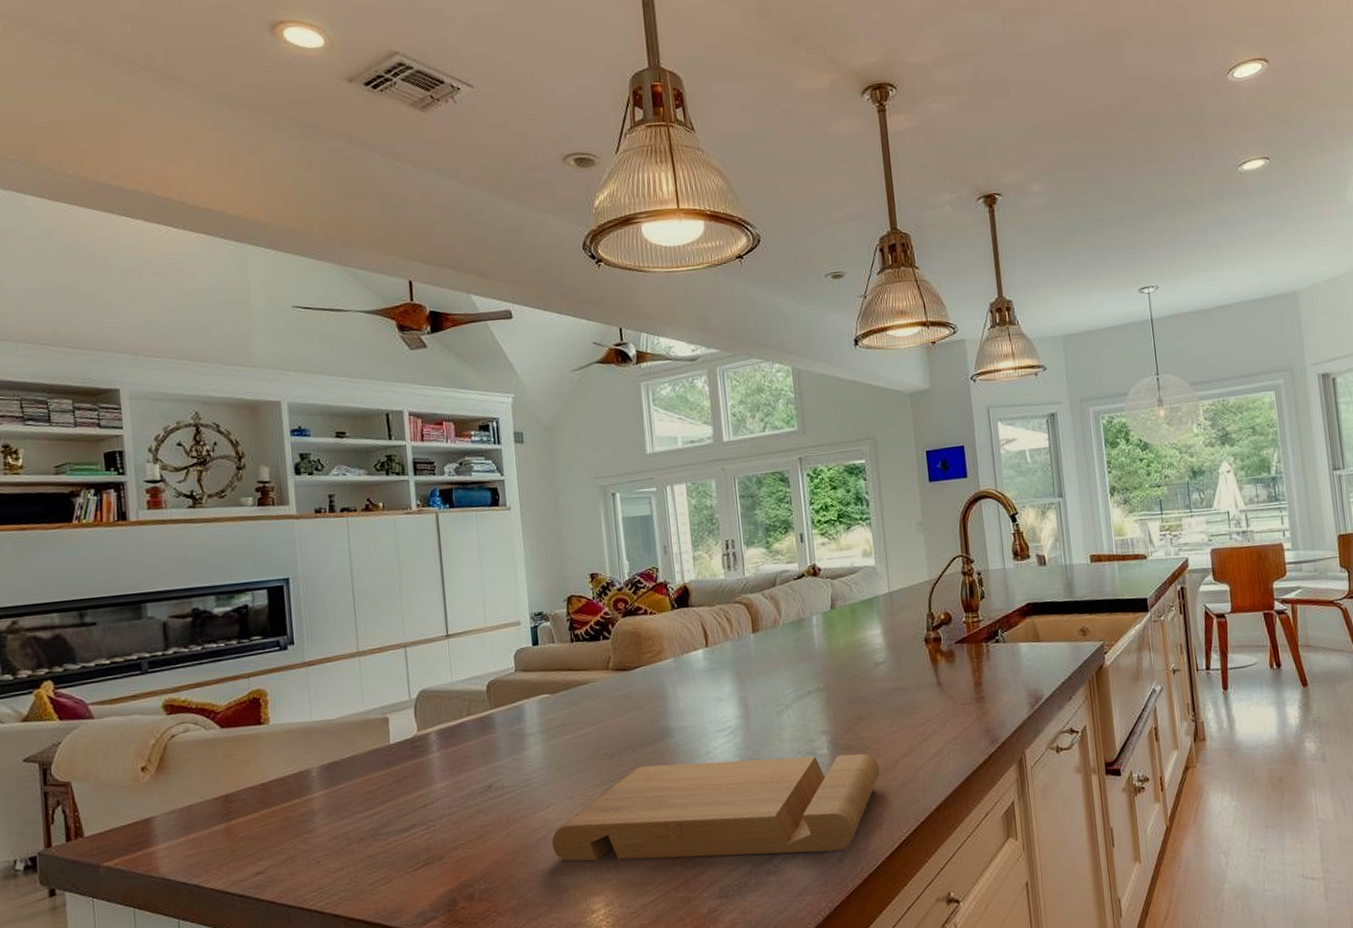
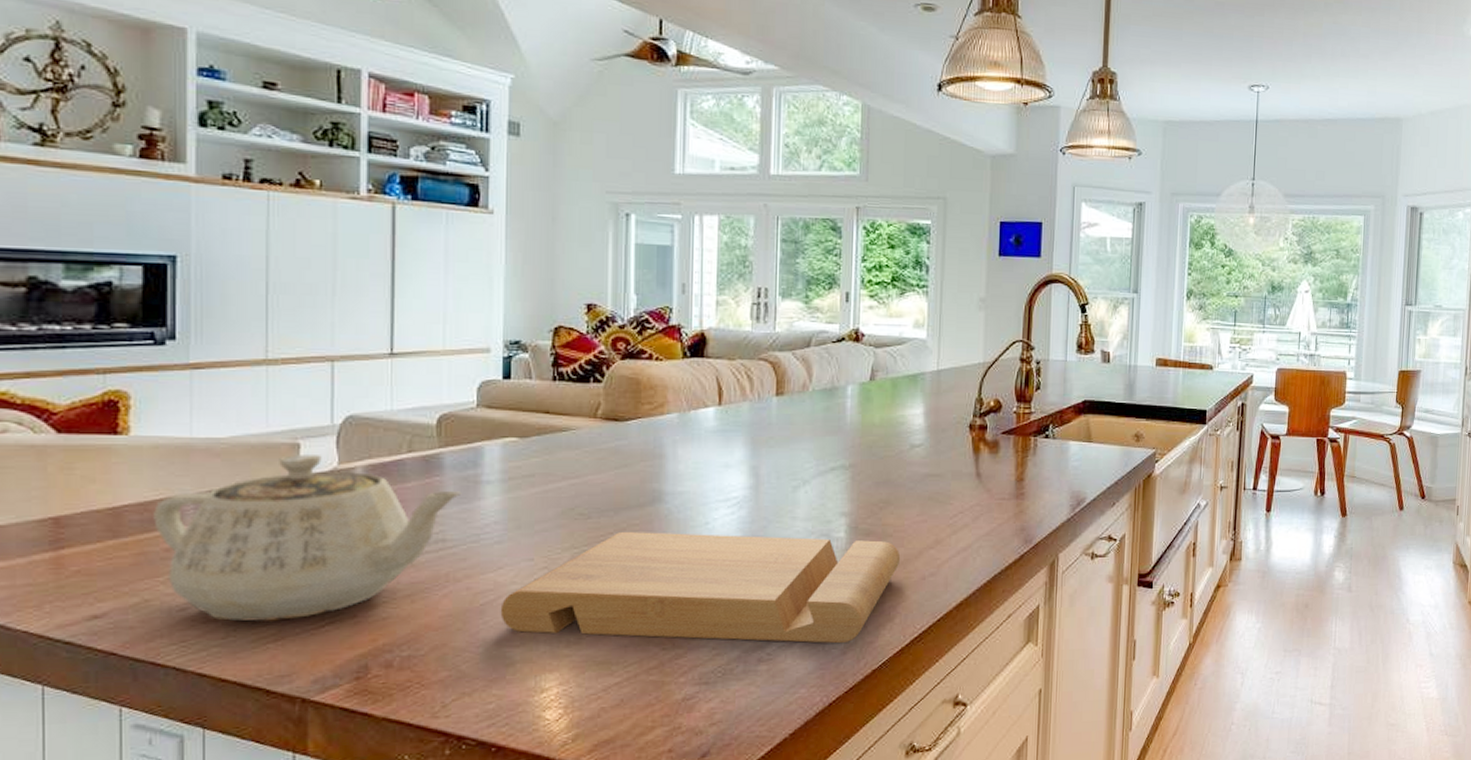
teapot: none [291,725,512,870] -> present [153,455,462,623]

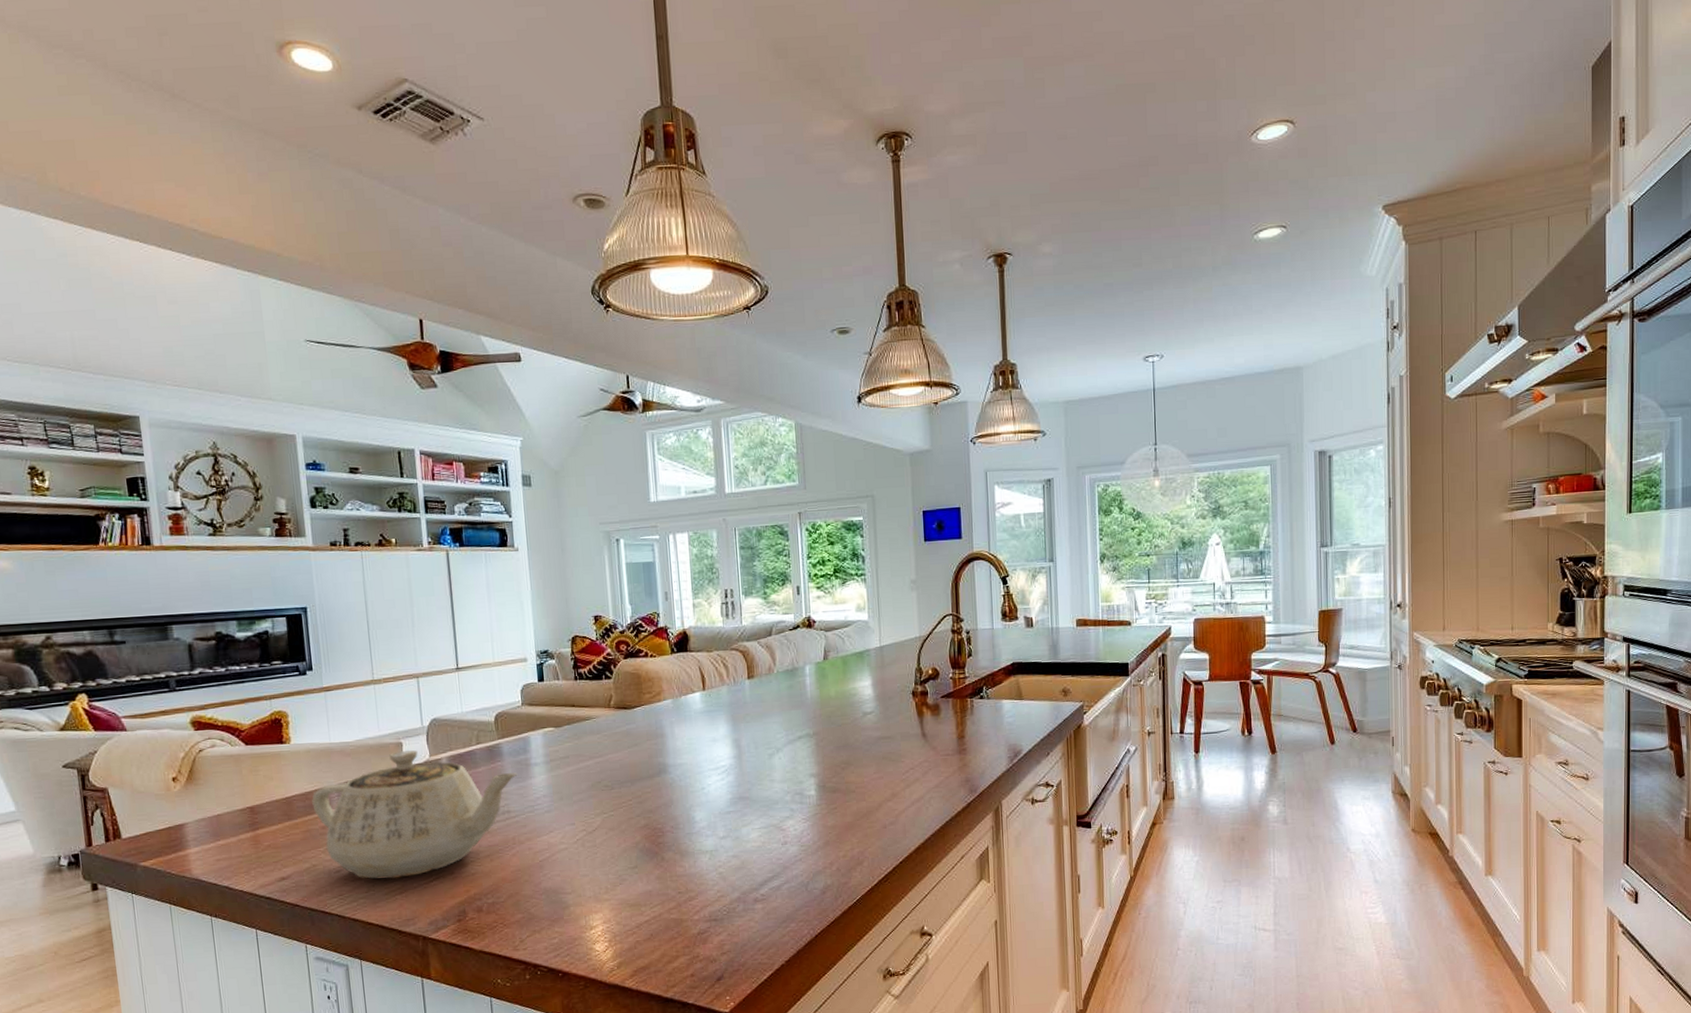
cutting board: present [500,531,901,644] -> none [554,796,864,885]

